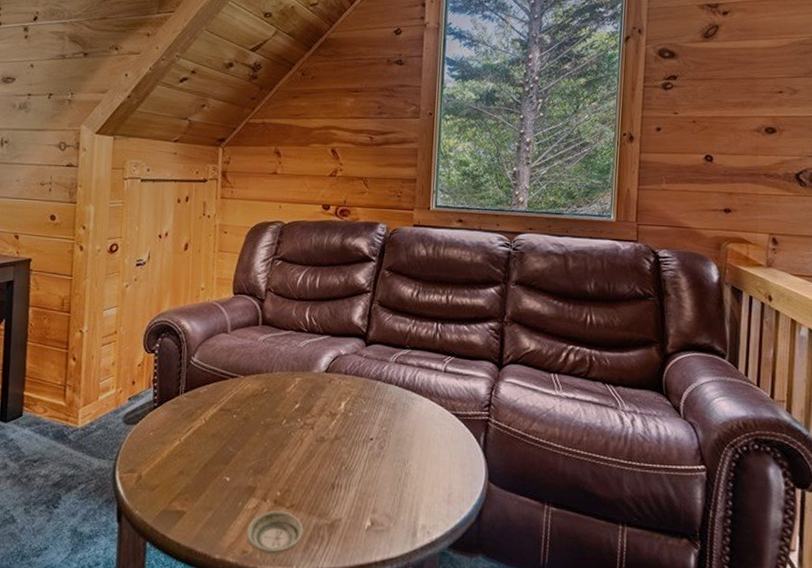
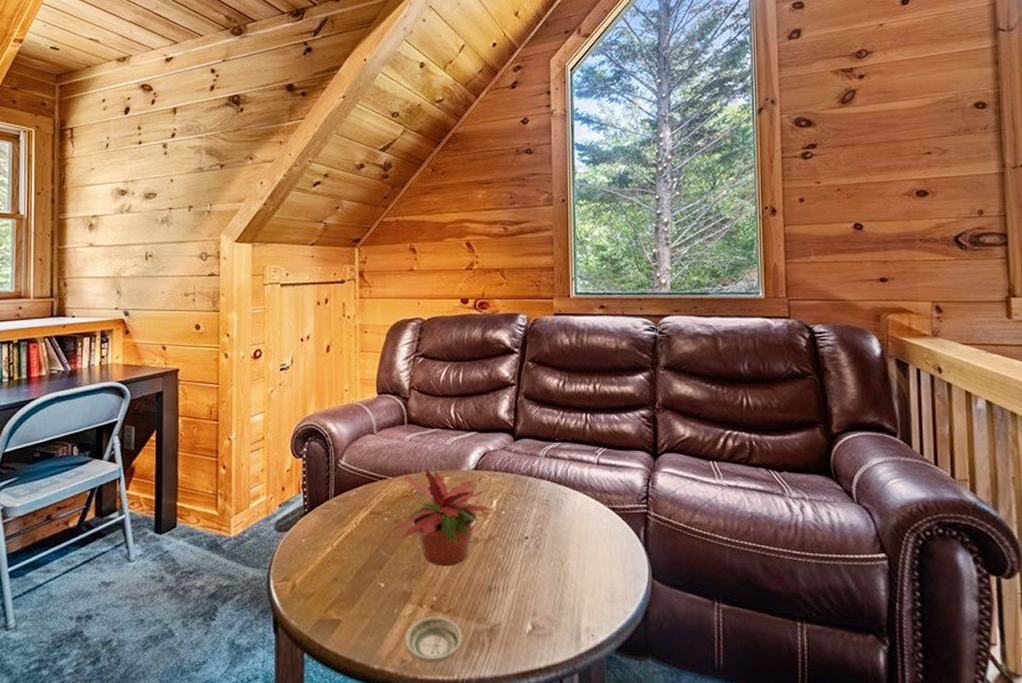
potted plant: none [237,366,342,464] -> present [389,466,494,567]

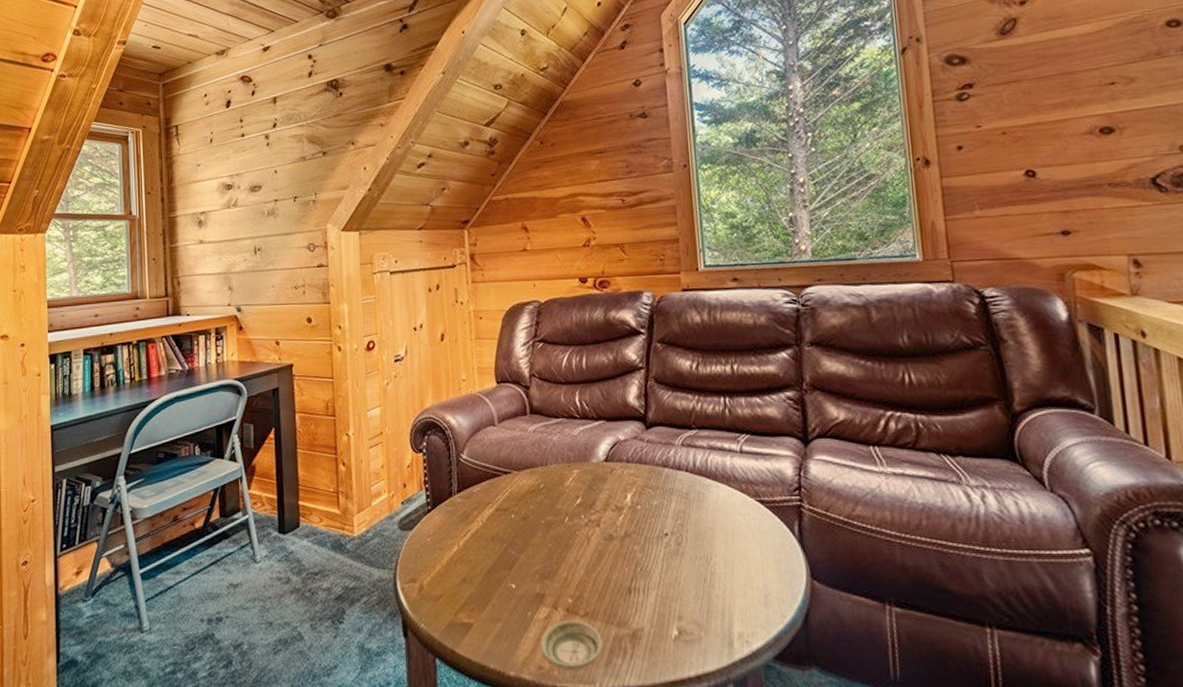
potted plant: present [389,466,494,567] -> none [517,458,628,566]

